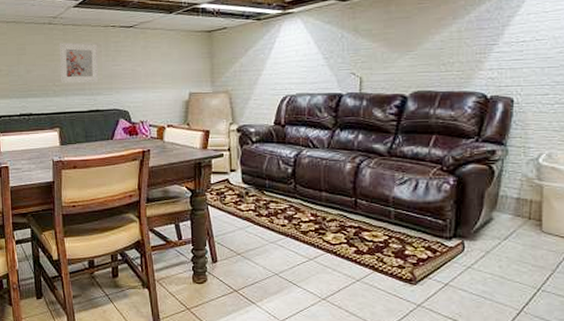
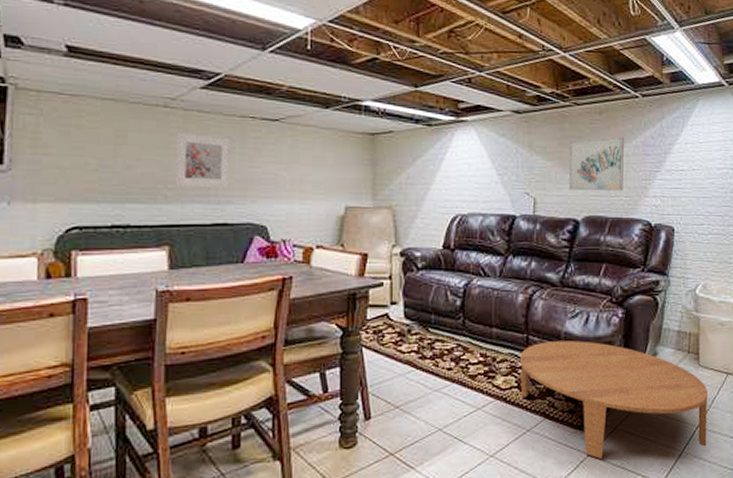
coffee table: none [349,205,552,310] -> present [520,341,708,459]
wall art: none [395,14,455,69] -> present [568,137,624,191]

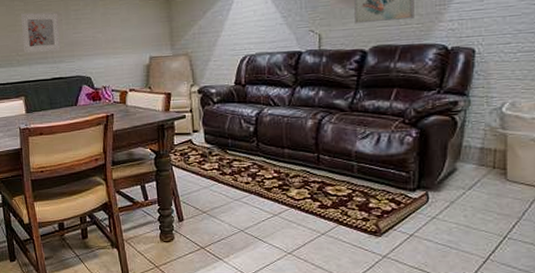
coffee table: present [520,341,708,459] -> none [312,158,518,261]

